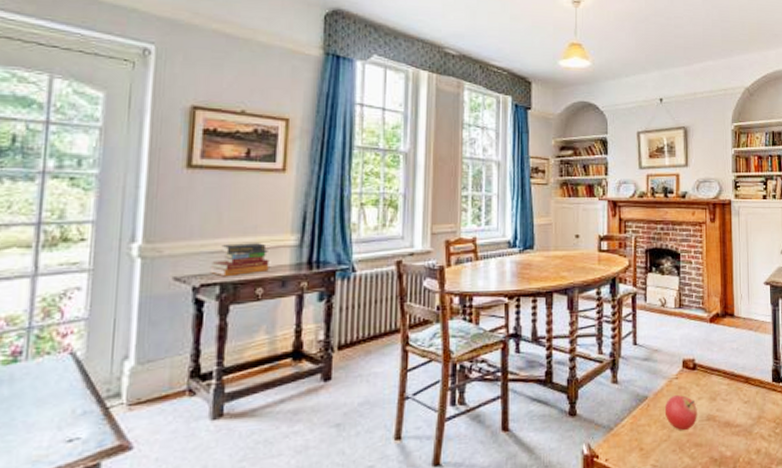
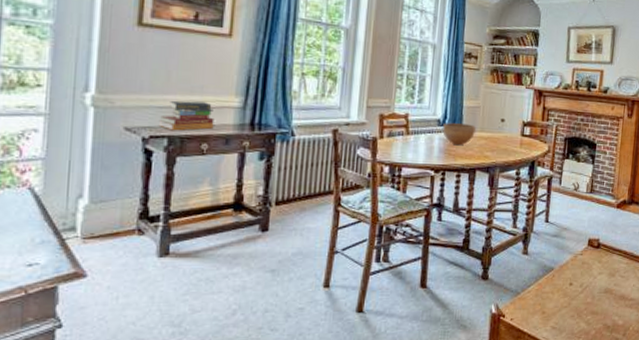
bowl: none [514,243,549,268] -> present [442,123,476,146]
fruit: present [664,395,697,430] -> none [567,269,597,299]

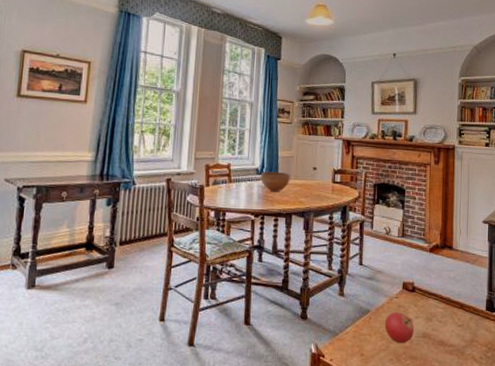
books: present [158,100,214,131] -> none [30,156,72,182]
fruit: none [567,269,597,299] -> present [384,312,414,343]

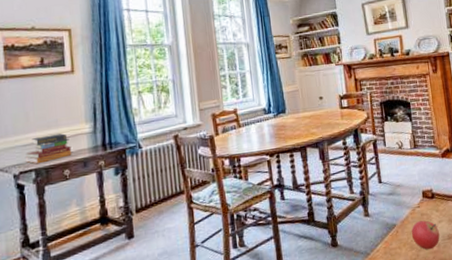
books: none [30,156,72,182] -> present [25,133,72,164]
bowl: present [261,171,290,192] -> none [269,107,299,129]

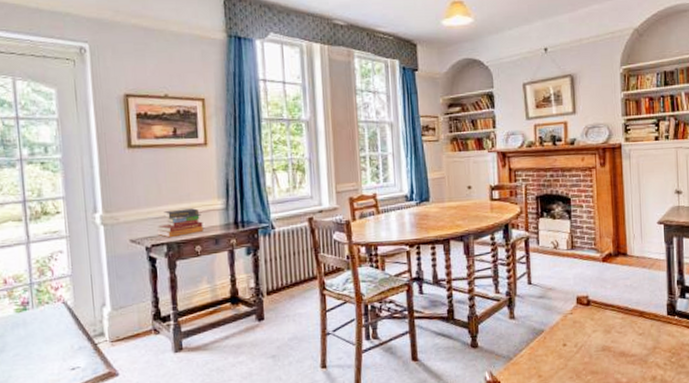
fruit: present [411,220,440,250] -> none [560,328,593,360]

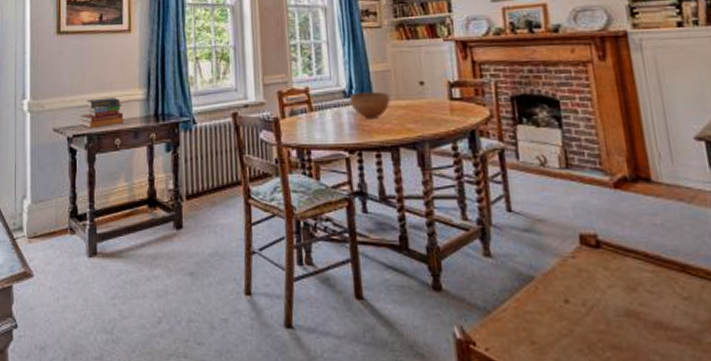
bowl: none [411,196,444,219] -> present [350,92,390,119]

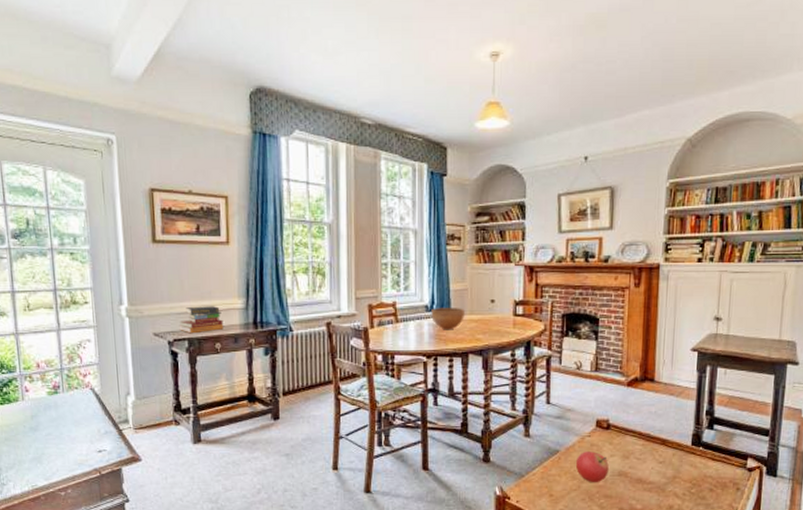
fruit: none [559,279,611,325] -> present [575,451,609,482]

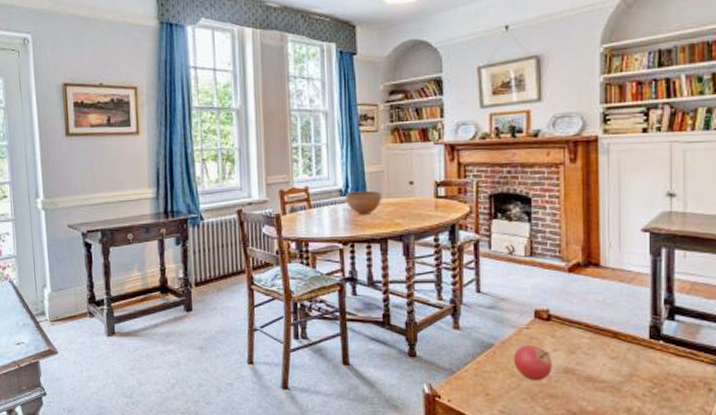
books: present [179,306,224,334] -> none [92,196,135,225]

